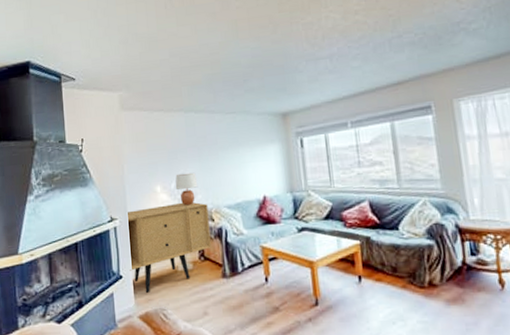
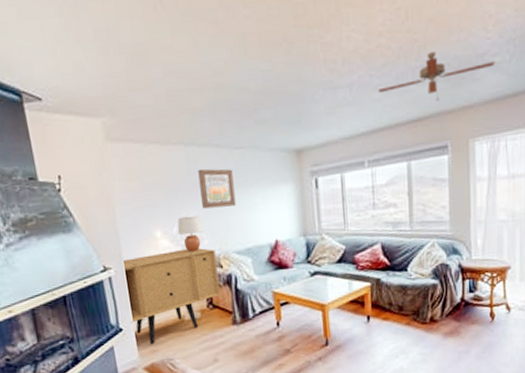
wall art: none [195,131,227,167] -> present [198,168,236,209]
ceiling fan: none [357,23,473,66] -> present [379,52,495,101]

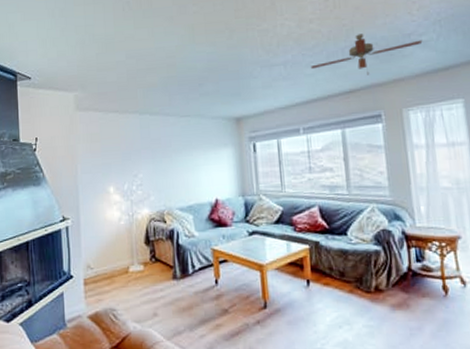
sideboard: present [124,248,220,344] -> none [80,203,163,293]
lamp: present [177,215,204,252] -> none [128,174,151,207]
wall art: present [198,168,236,209] -> none [149,133,181,168]

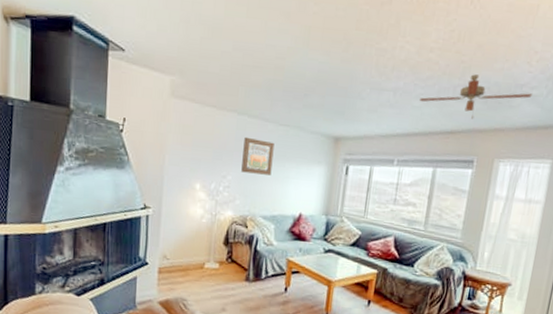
wall art: none [149,133,181,168] -> present [241,137,275,176]

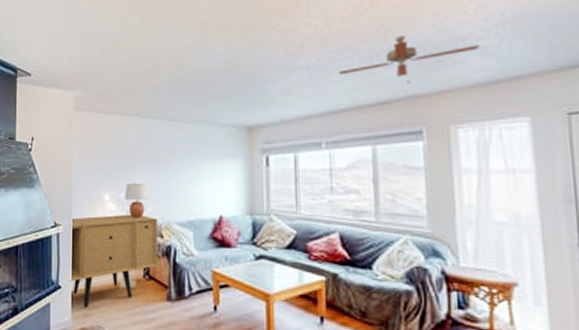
sideboard: none [156,202,244,283] -> present [69,214,158,307]
lamp: none [215,175,238,209] -> present [124,183,149,218]
wall art: present [241,137,275,176] -> none [150,139,183,177]

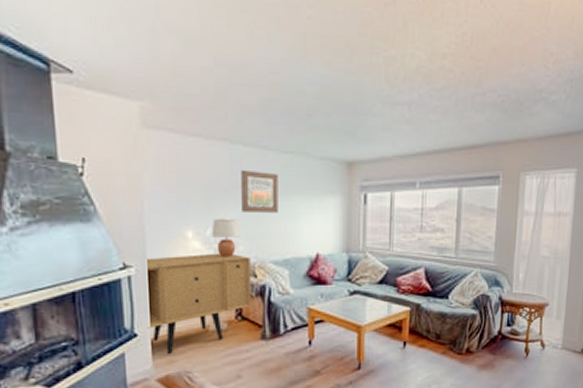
wall art: none [150,139,183,177] -> present [241,169,278,213]
ceiling fan: present [339,35,480,84] -> none [437,81,552,131]

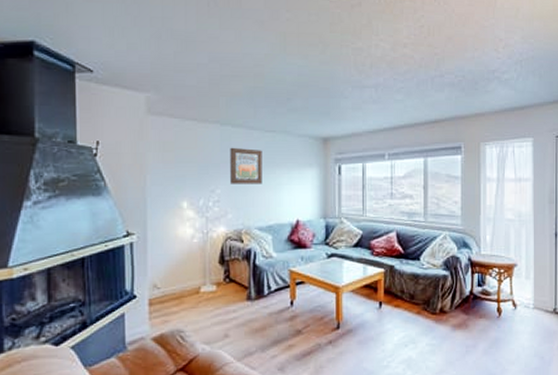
sideboard: present [147,253,251,354] -> none [145,221,238,314]
lamp: present [211,218,241,257] -> none [204,190,229,225]

